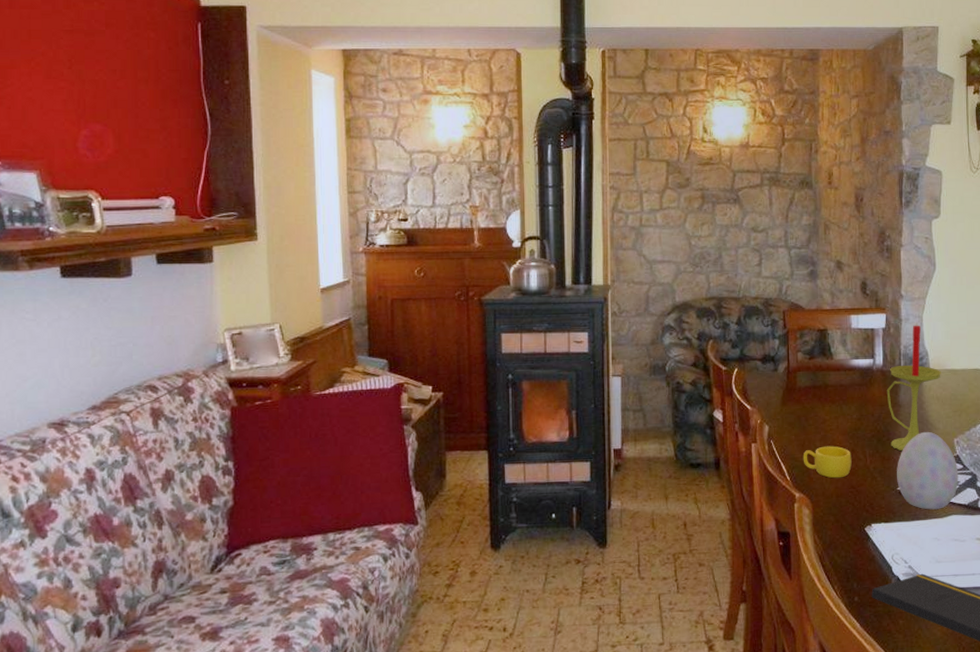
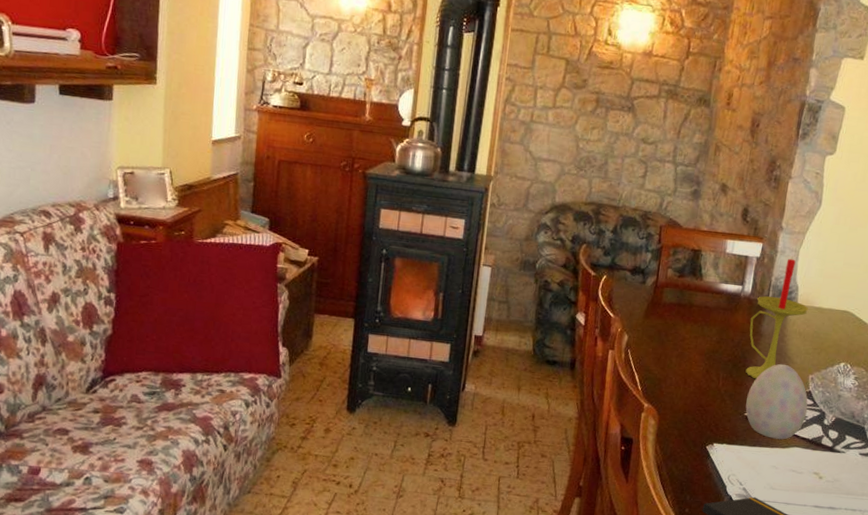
cup: present [803,446,852,479] -> none [656,363,705,396]

